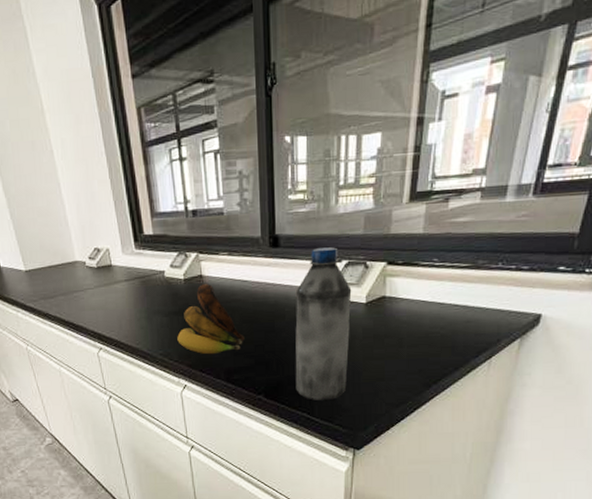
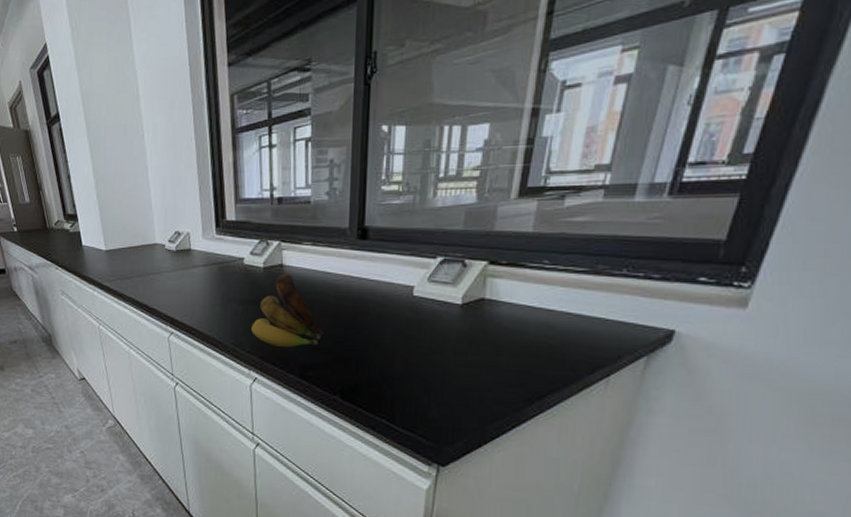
water bottle: present [295,247,352,402] -> none [375,242,446,409]

